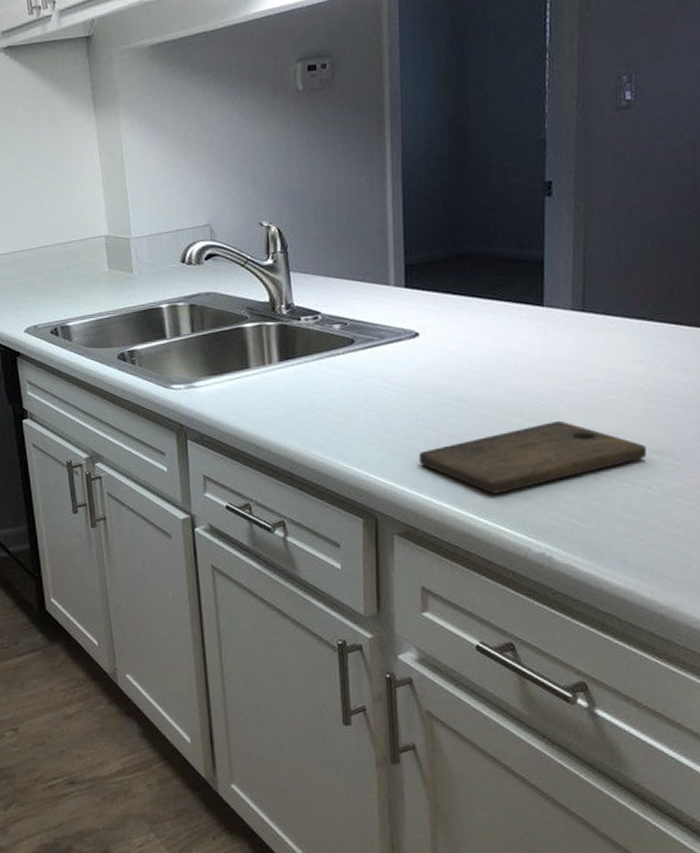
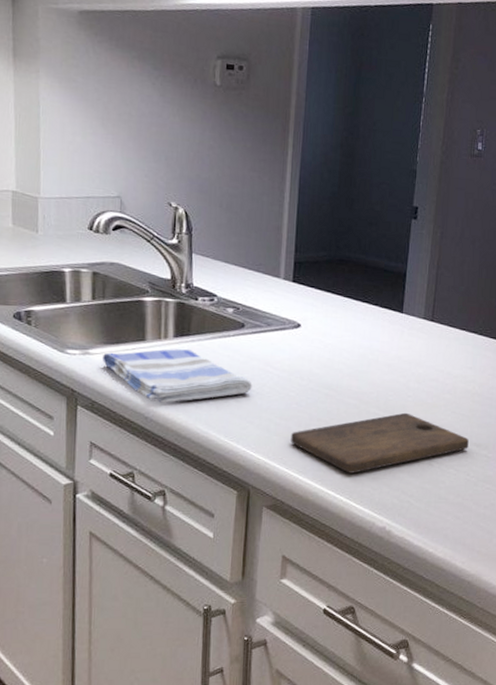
dish towel: none [208,373,369,431] -> present [103,349,252,403]

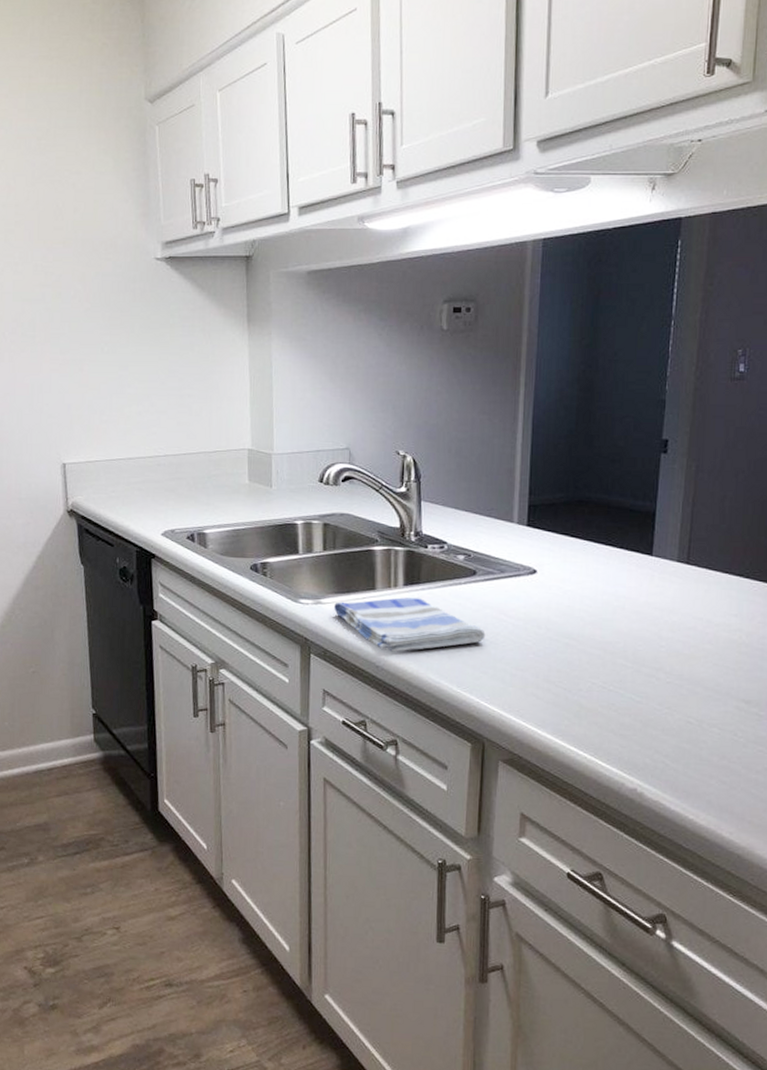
cutting board: present [291,412,469,474] -> none [528,664,735,729]

